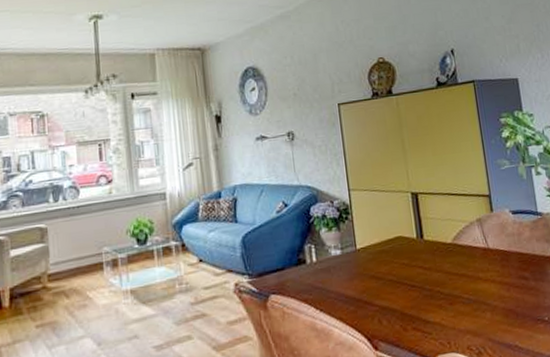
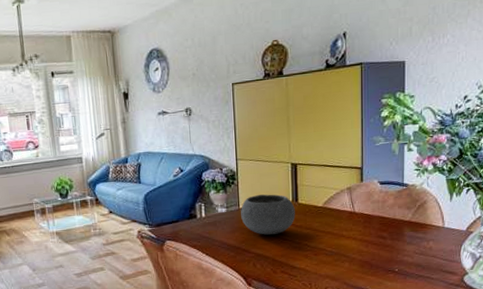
bowl: none [358,230,423,282] -> present [241,194,295,235]

